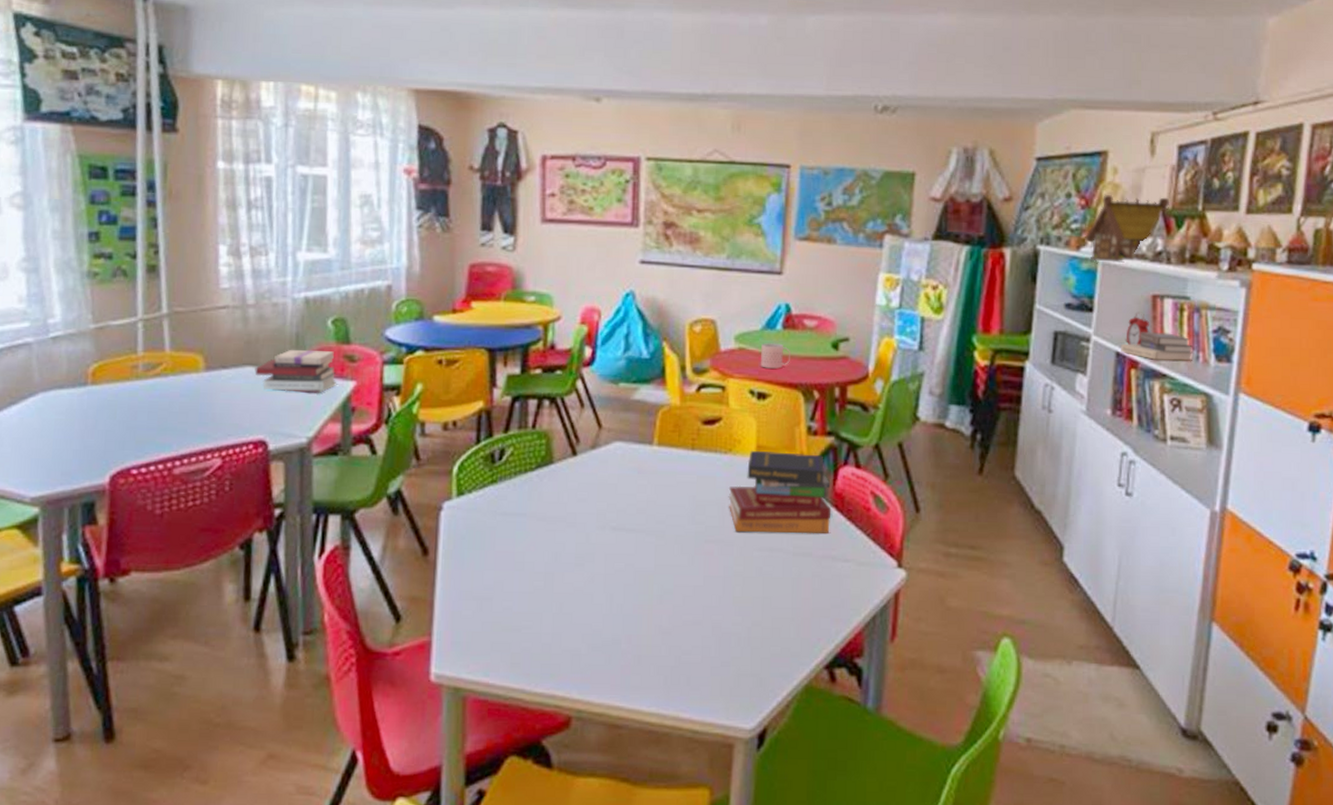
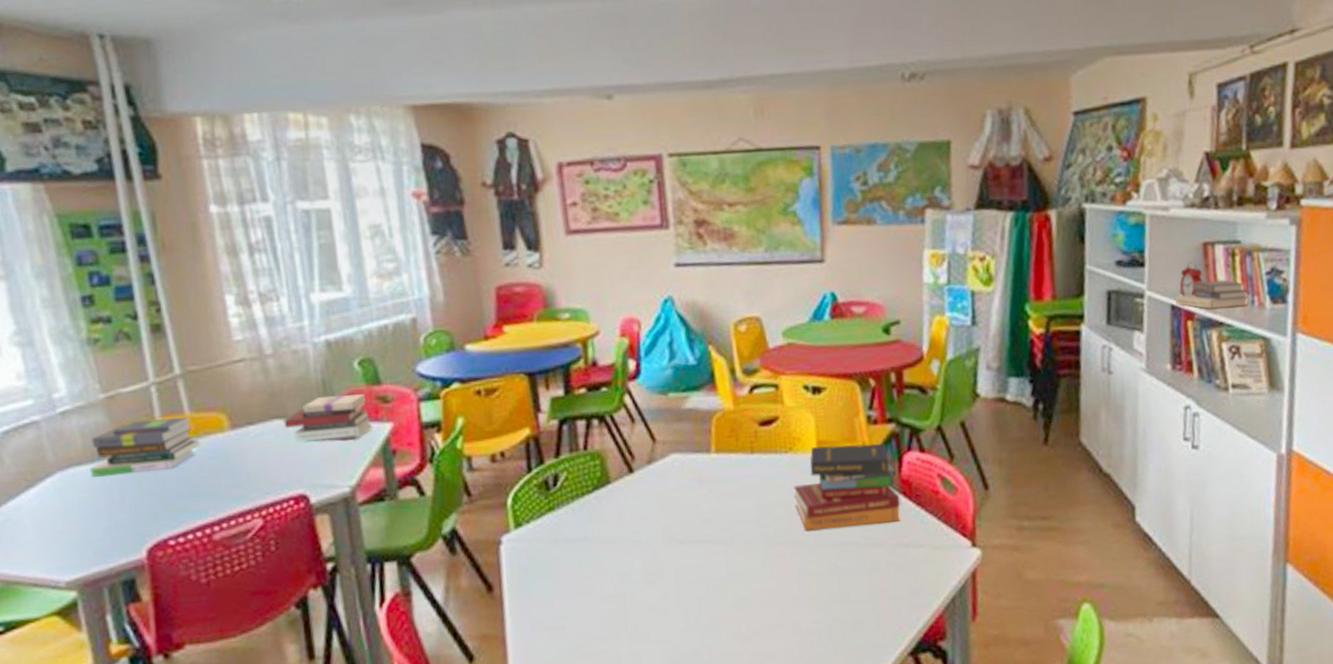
books: none [70,352,175,403] -> present [90,417,201,477]
mug: present [761,343,790,369] -> none [810,334,842,362]
model house: present [1085,195,1169,263] -> none [1130,140,1213,215]

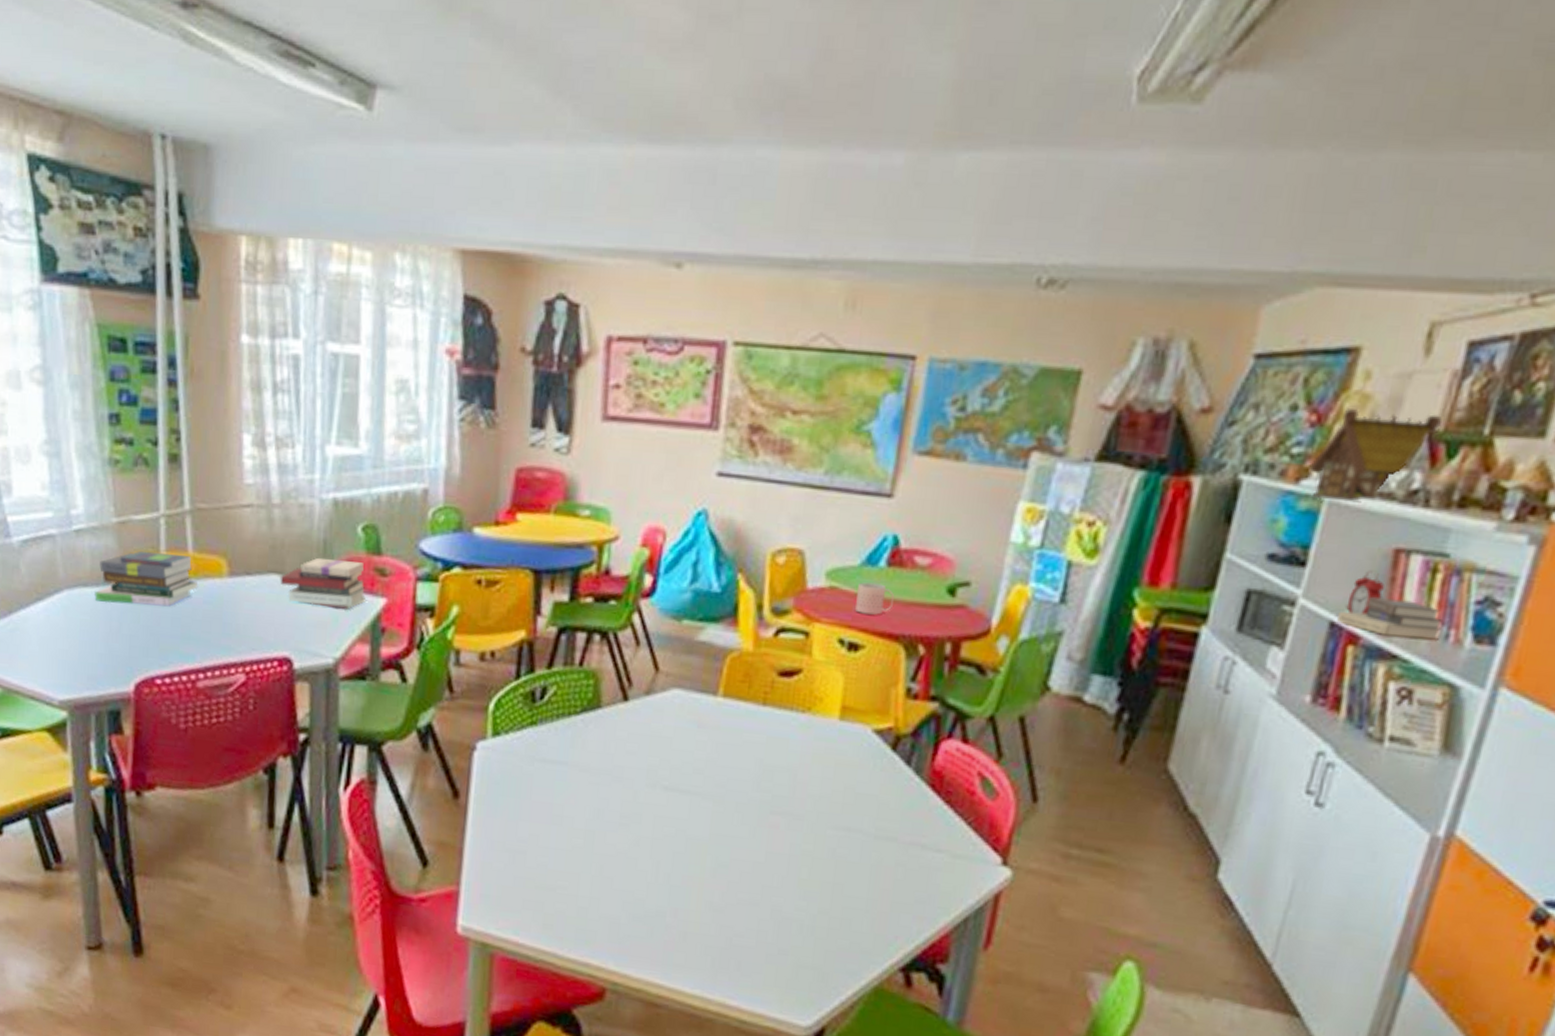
books: present [793,443,900,530] -> none [802,711,929,817]
mug: none [810,334,842,362] -> present [855,582,894,615]
model house: none [1130,140,1213,215] -> present [1309,409,1442,503]

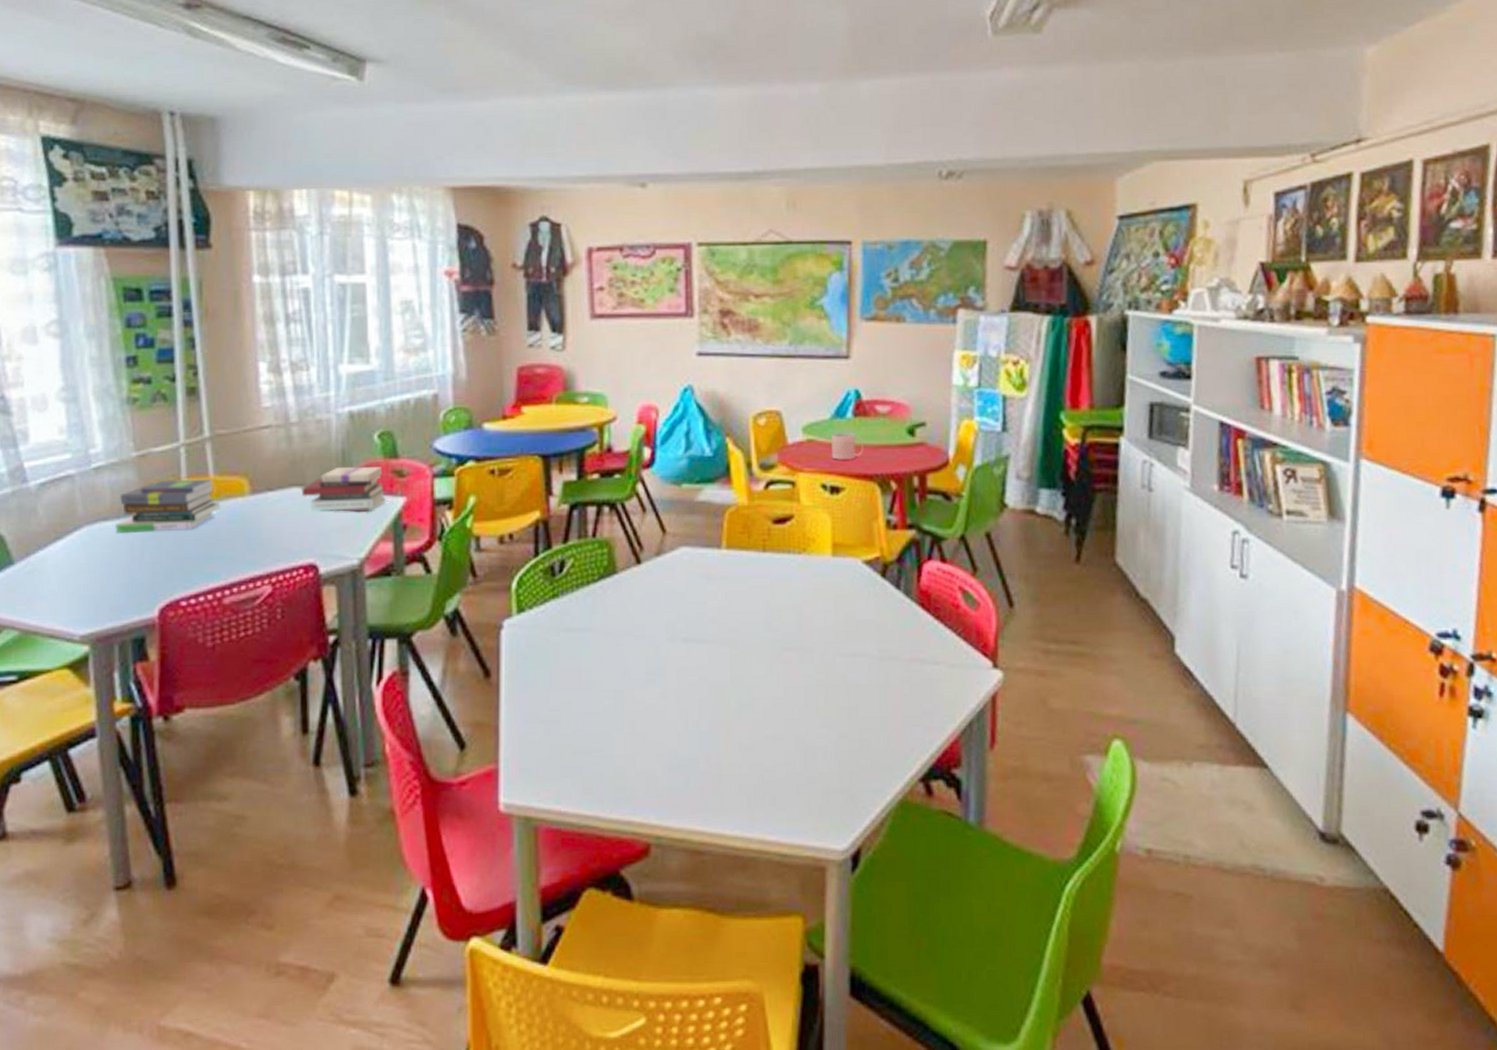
model house: present [1309,409,1442,503] -> none [1177,250,1269,325]
books: present [1337,597,1442,640] -> none [1224,397,1305,429]
alarm clock: present [1348,570,1384,615] -> none [1230,376,1255,413]

